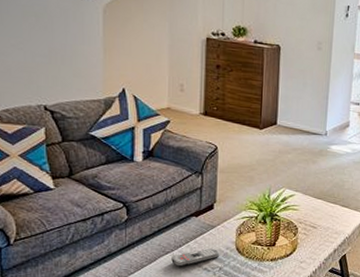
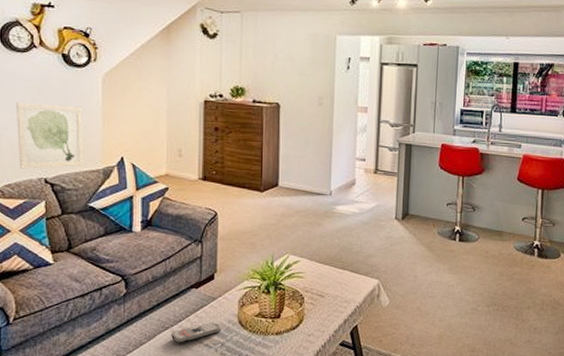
wall art: none [13,26,85,96] -> present [16,102,84,169]

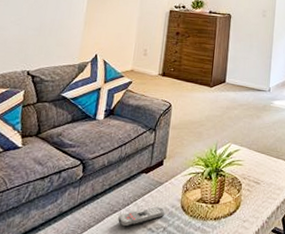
wall art: present [16,102,84,169] -> none [8,7,69,63]

